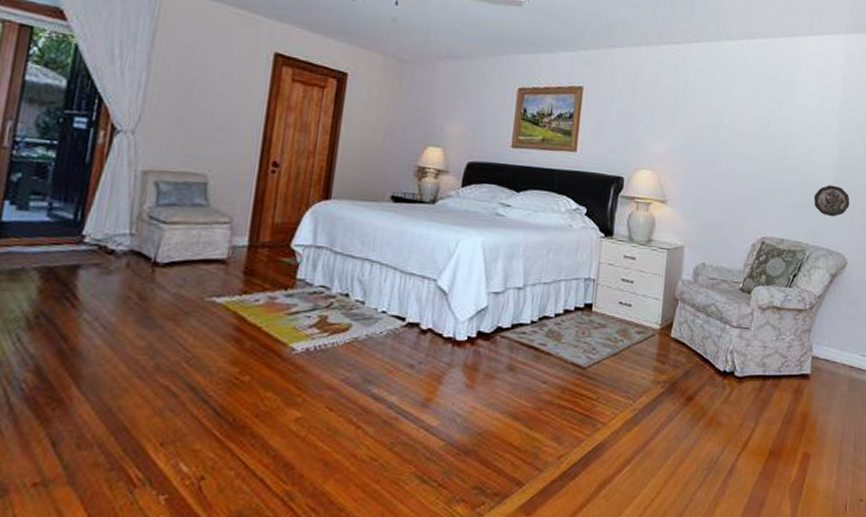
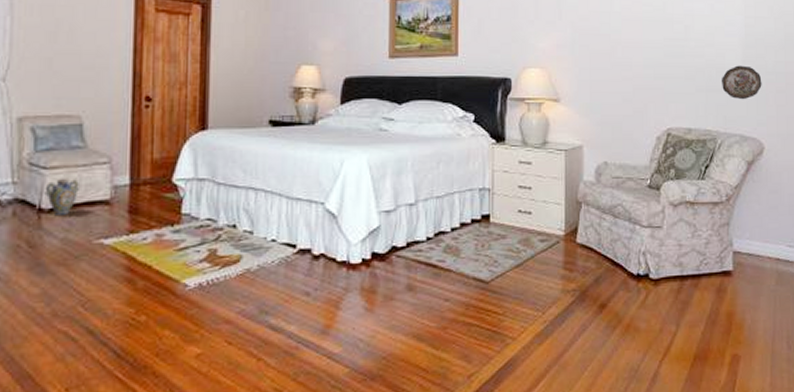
ceramic jug: none [161,233,198,271] -> present [44,178,79,215]

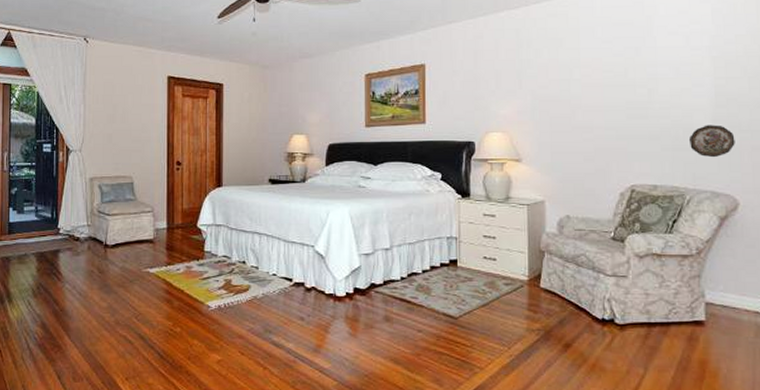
ceramic jug: present [44,178,79,215] -> none [109,222,132,250]

